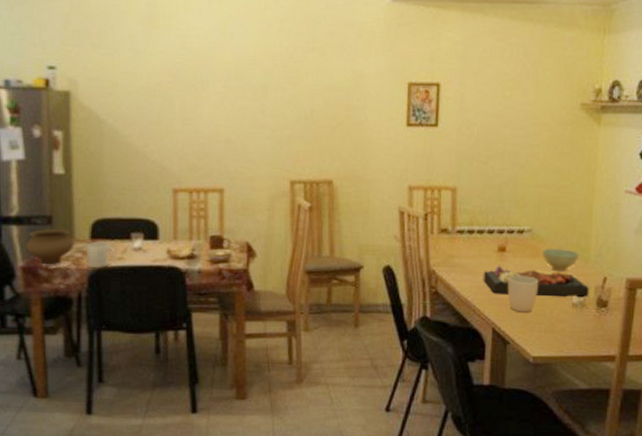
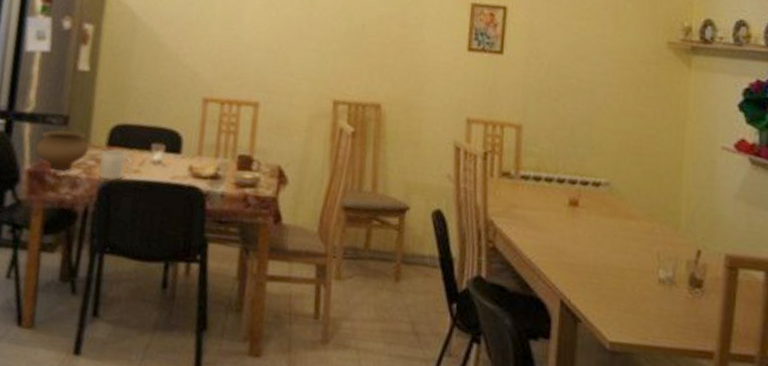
food platter: present [483,264,589,298] -> none [550,220,680,273]
cup: present [507,274,539,313] -> none [579,236,618,285]
bowl: present [541,249,580,272] -> none [621,207,668,239]

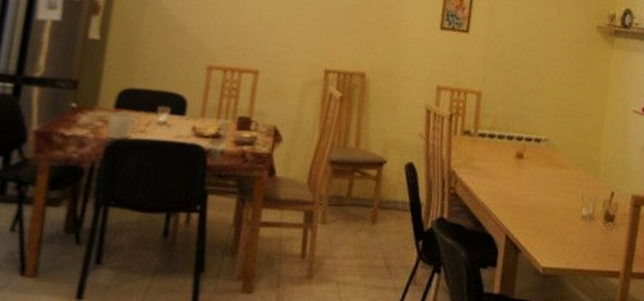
bowl: present [35,130,89,172] -> none [43,93,97,132]

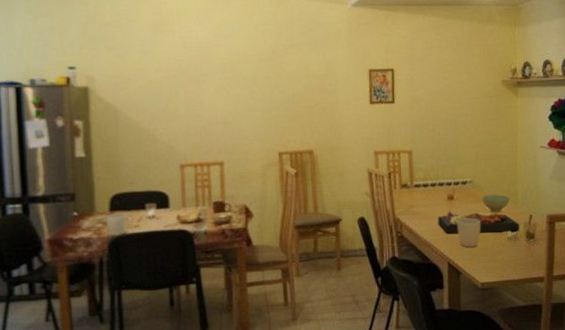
food platter: none [500,170,598,210] -> present [437,210,520,234]
cup: none [522,182,552,222] -> present [457,217,481,248]
bowl: none [556,159,591,183] -> present [481,195,510,213]

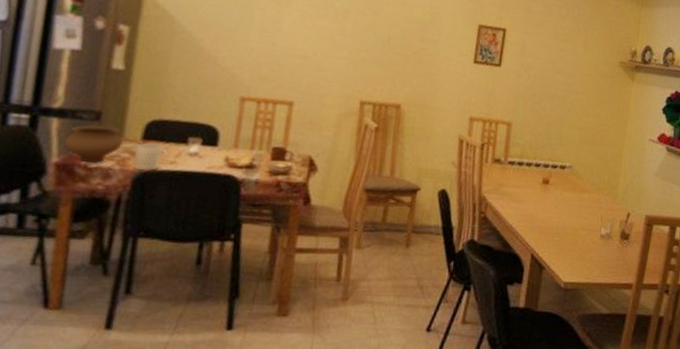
bowl: none [51,204,95,236] -> present [64,125,123,164]
food platter: present [437,210,520,234] -> none [527,195,615,230]
cup: present [457,217,481,248] -> none [547,206,575,241]
bowl: present [481,195,510,213] -> none [579,184,610,206]

